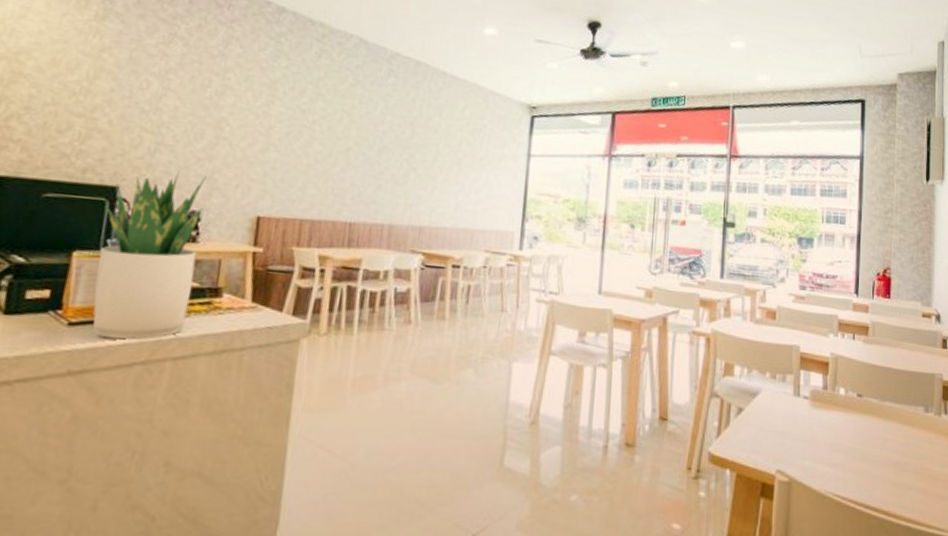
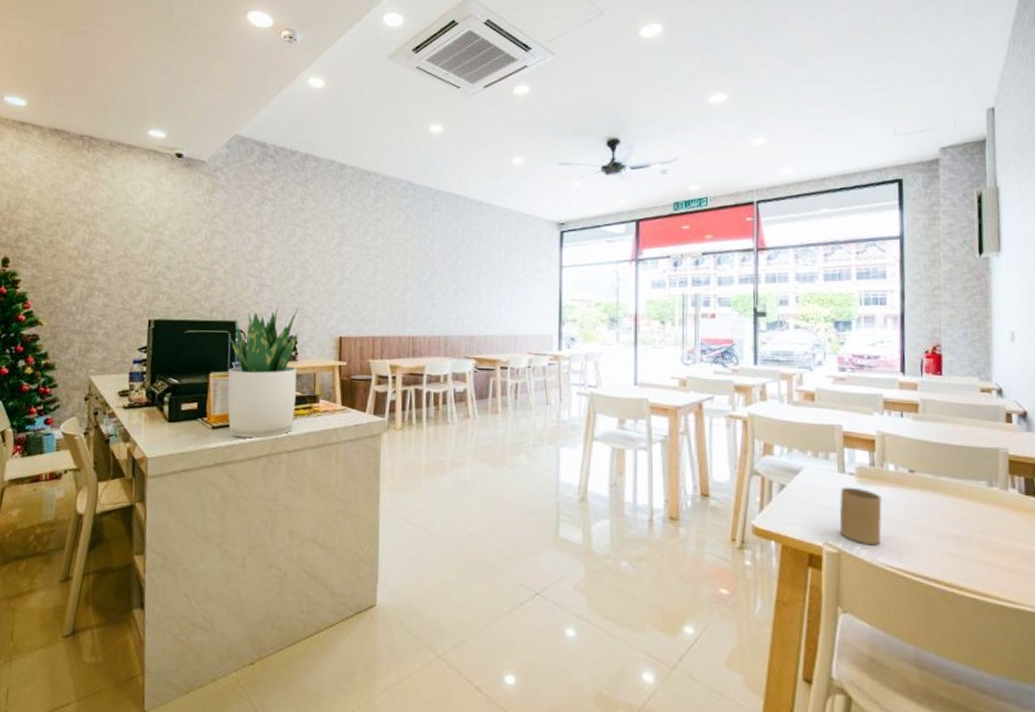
cup: none [792,411,832,474] -> present [839,486,882,546]

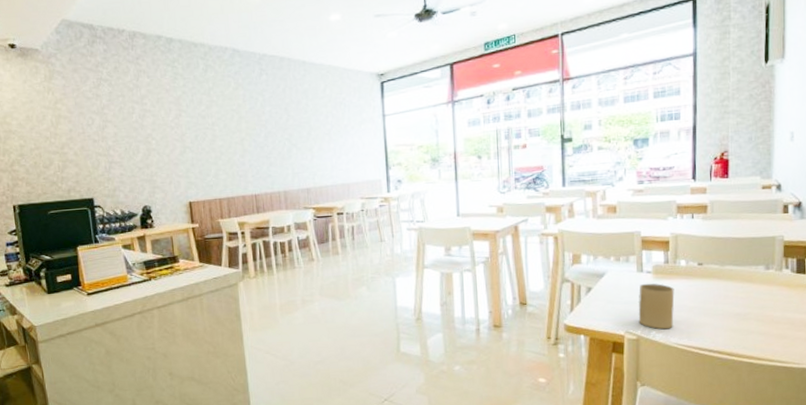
planter: present [227,306,299,439] -> none [88,179,159,300]

